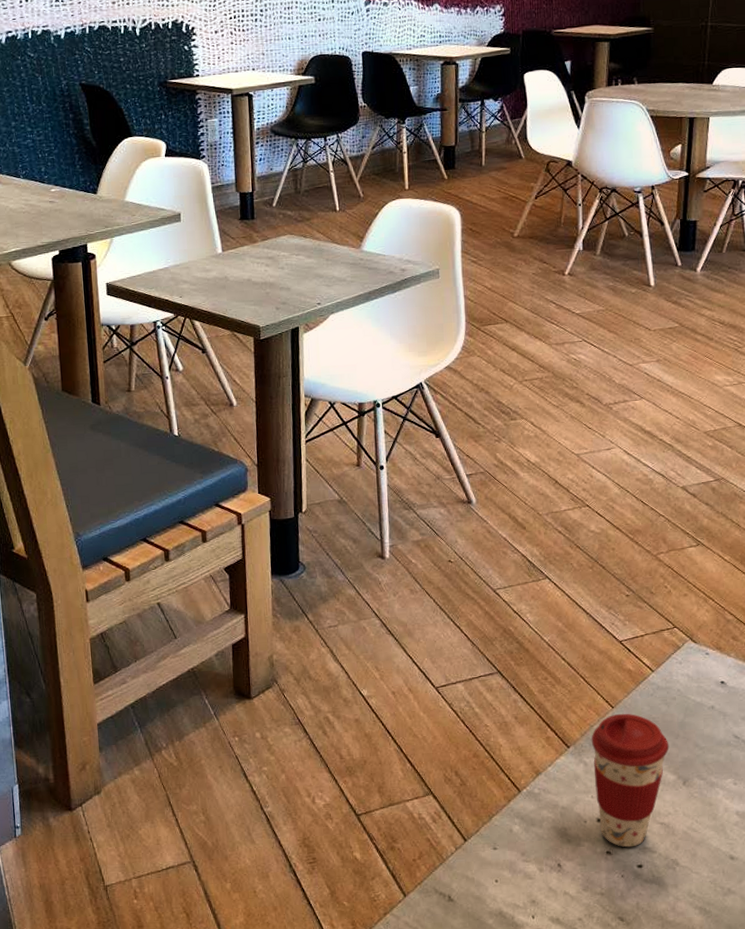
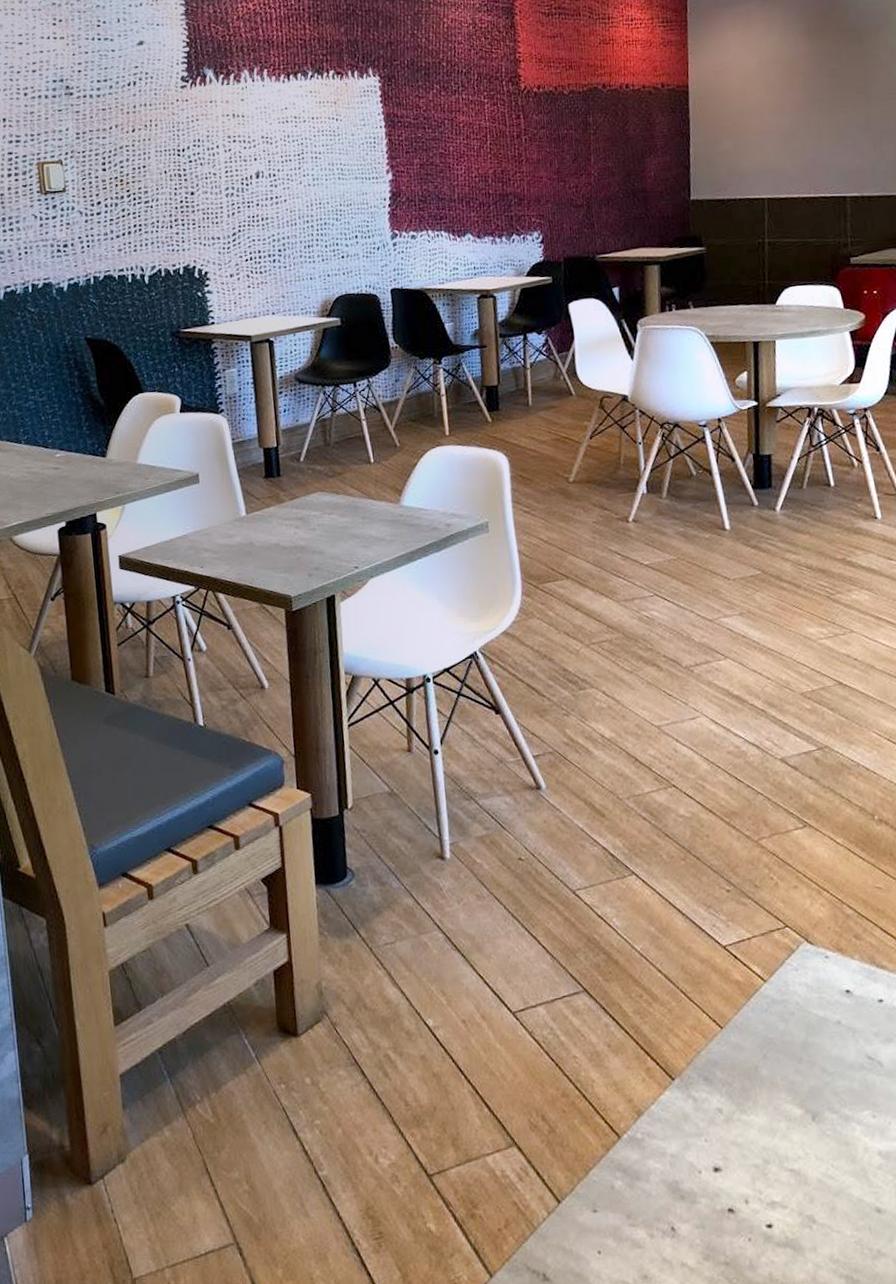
coffee cup: present [591,713,670,848] -> none [699,1034,793,1203]

